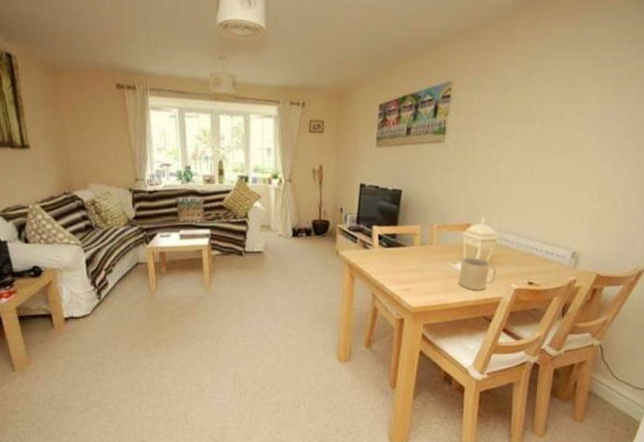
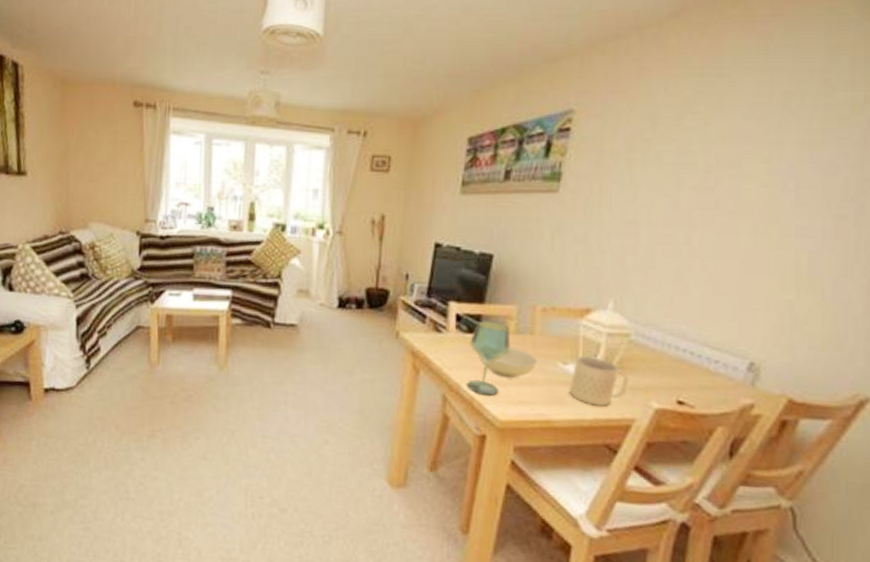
wine glass: none [389,238,418,291] -> present [467,321,511,396]
bowl: none [396,255,437,277] -> present [478,347,538,378]

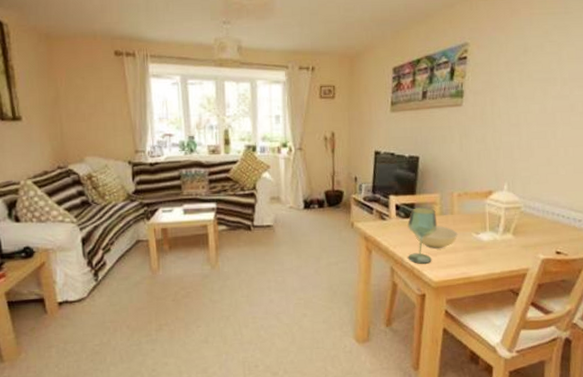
mug: present [568,355,629,408] -> none [481,225,523,263]

